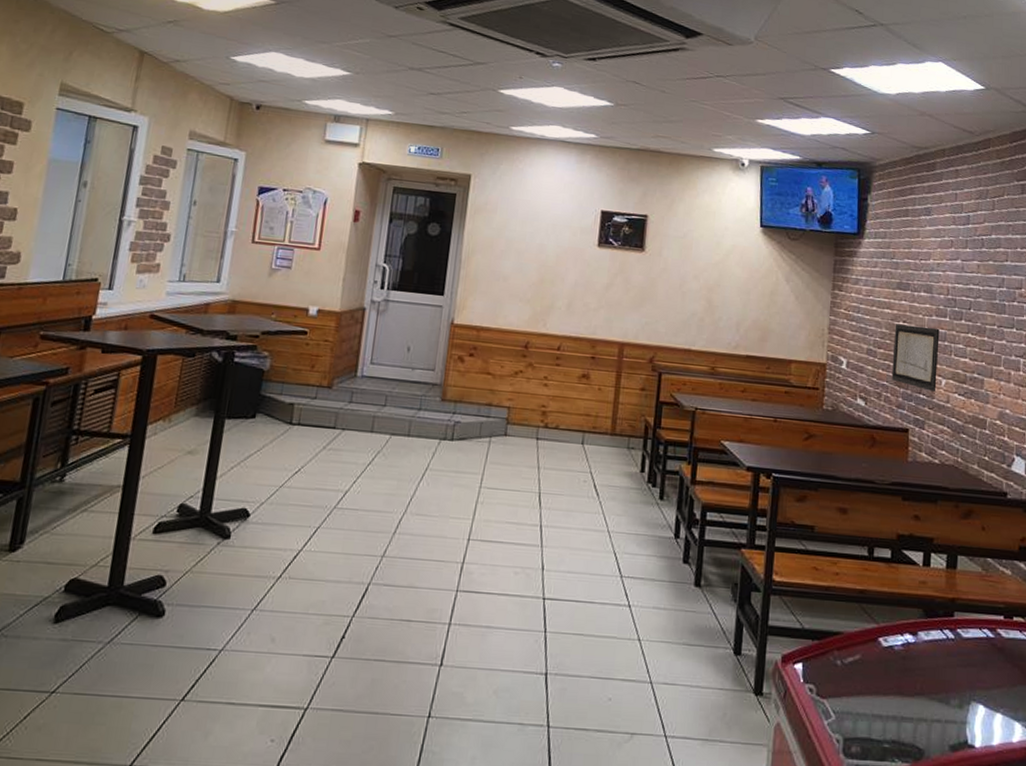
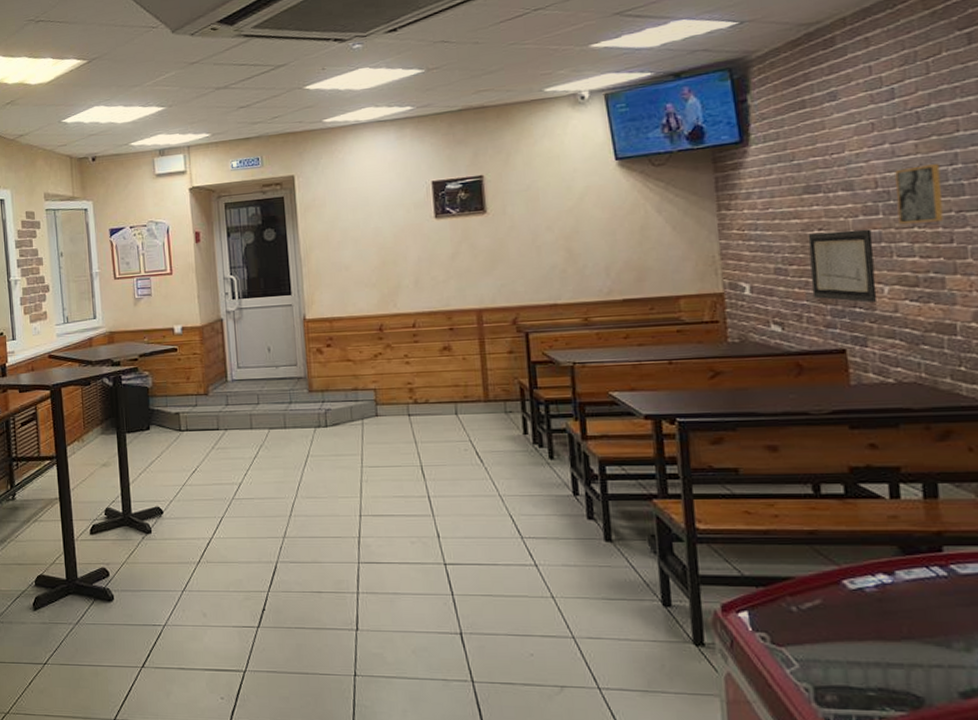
wall art: none [959,283,992,332] -> present [895,164,944,225]

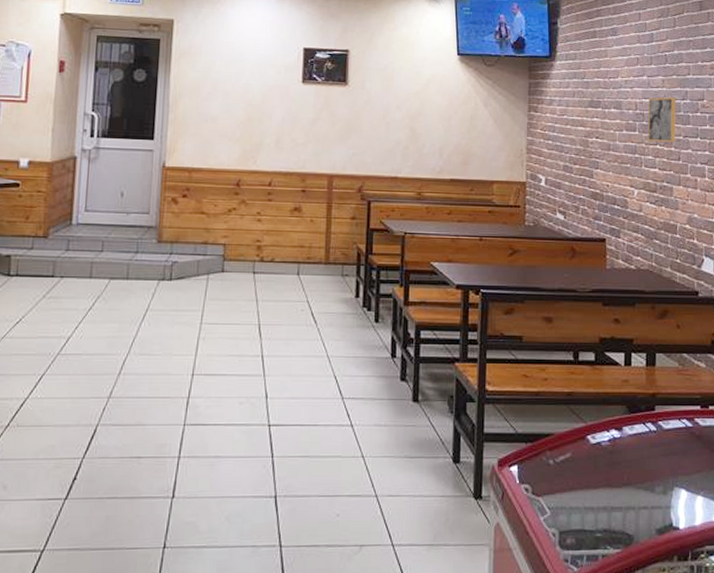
wall art: present [807,229,877,303] -> none [587,140,630,202]

